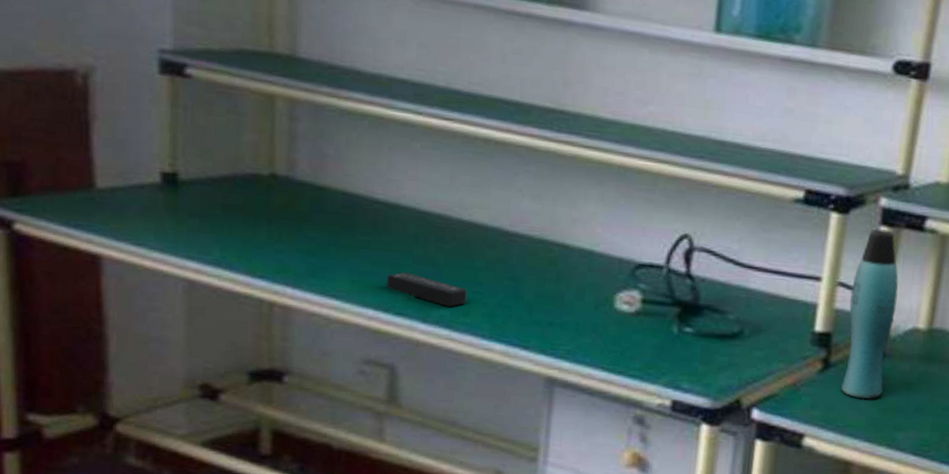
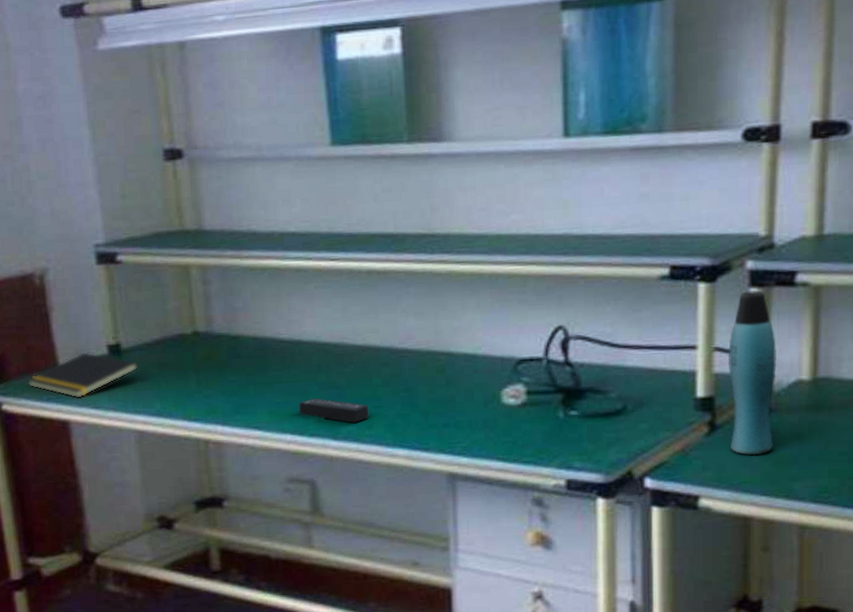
notepad: none [51,175,198,231] -> present [27,351,139,399]

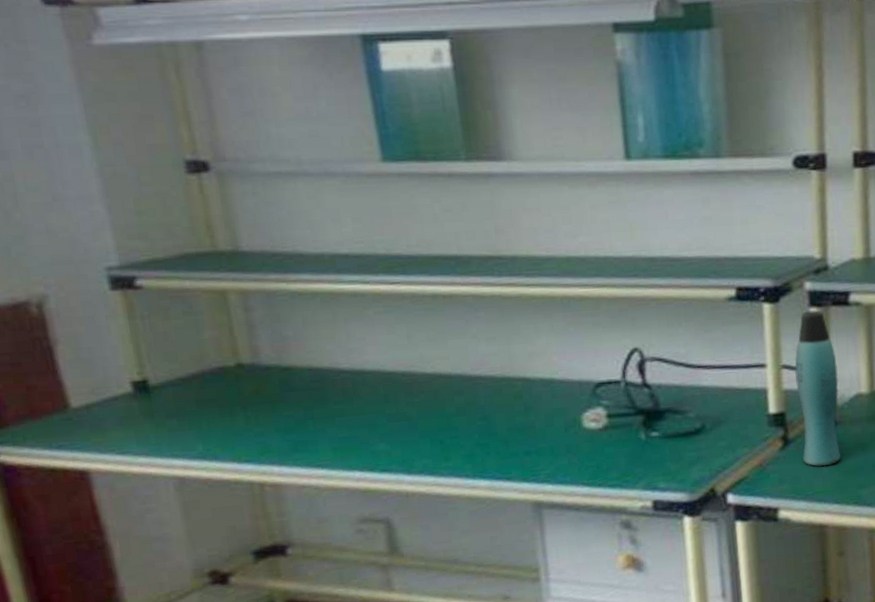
notepad: present [27,351,139,399] -> none [29,390,173,445]
multiport hub: present [299,398,369,423] -> none [366,431,445,456]

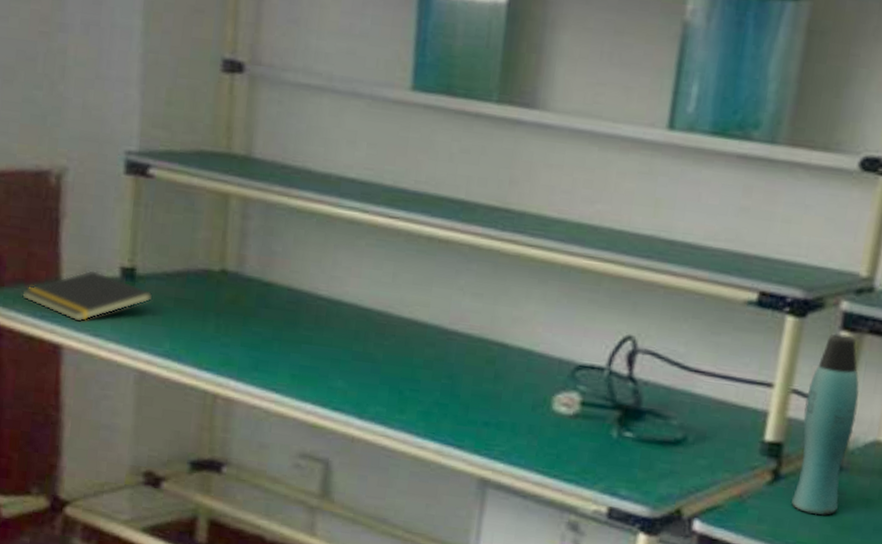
notepad: none [29,390,173,445] -> present [21,269,153,323]

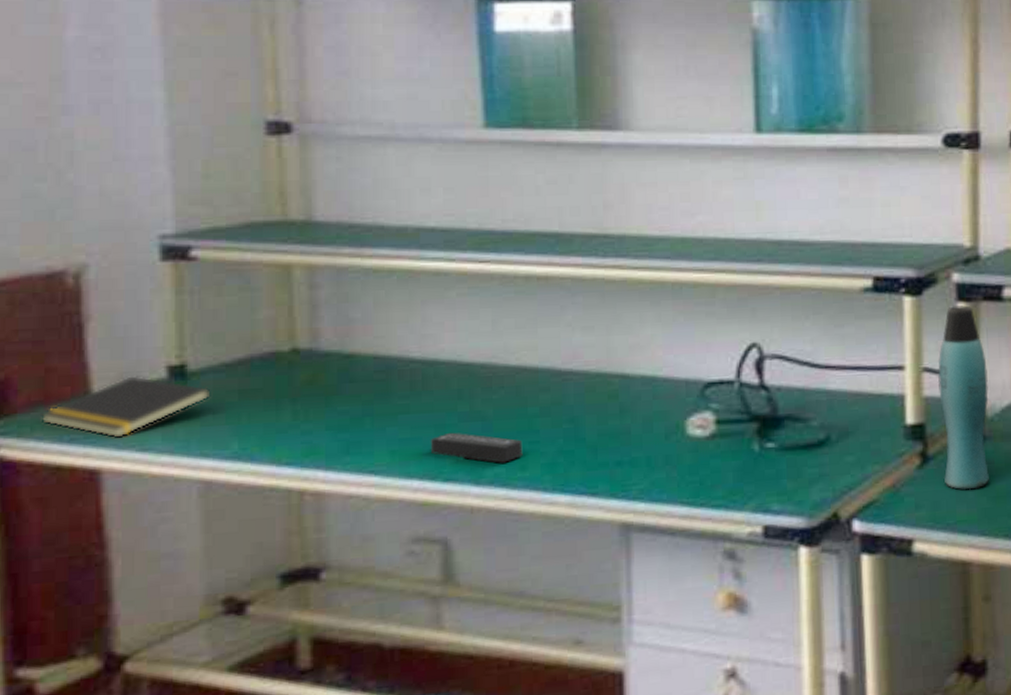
multiport hub: none [325,367,404,404] -> present [431,432,523,463]

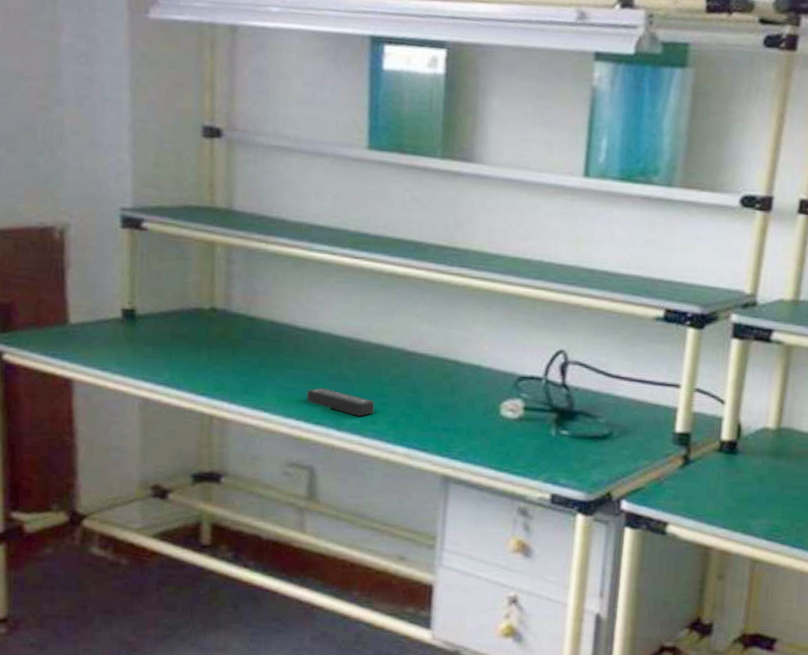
notepad: present [40,374,211,439] -> none [33,312,152,359]
bottle: present [937,305,989,490] -> none [699,341,750,491]

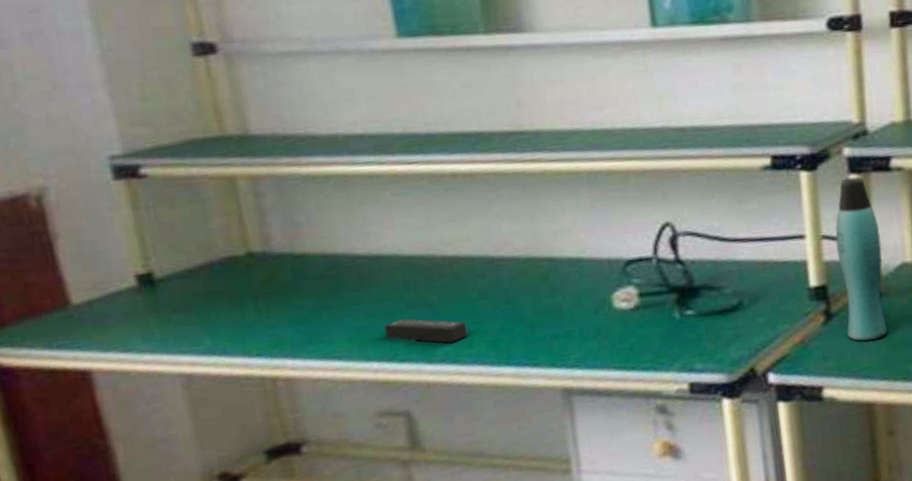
bottle: none [699,341,750,491] -> present [835,177,887,341]

